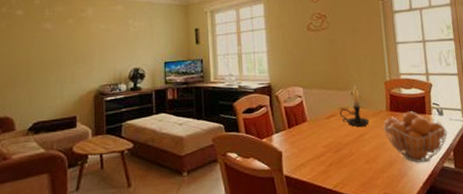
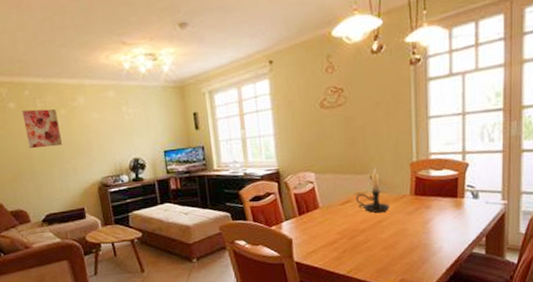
wall art: none [29,17,64,55] -> present [22,109,62,149]
fruit basket: present [383,111,448,163] -> none [405,195,482,249]

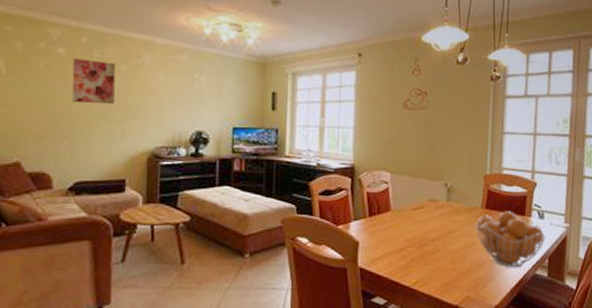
candle holder: present [356,166,390,213] -> none [428,174,462,222]
fruit basket: none [405,195,482,249] -> present [475,211,546,268]

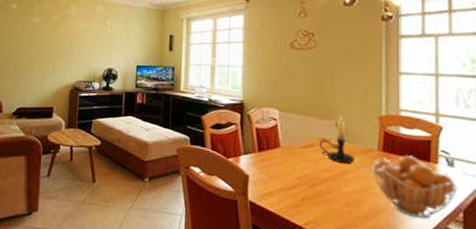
wall art: present [71,58,115,105] -> none [18,12,50,47]
candle holder: none [428,174,462,222] -> present [319,114,356,163]

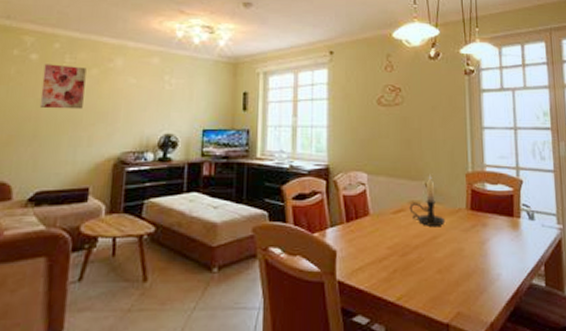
wall art: none [18,12,50,47] -> present [39,64,87,110]
fruit basket: present [371,155,458,219] -> none [461,212,539,277]

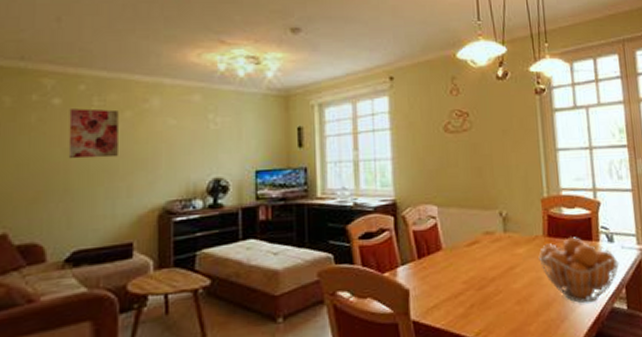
candle holder: present [409,173,446,226] -> none [484,201,522,257]
fruit basket: none [461,212,539,277] -> present [538,237,619,303]

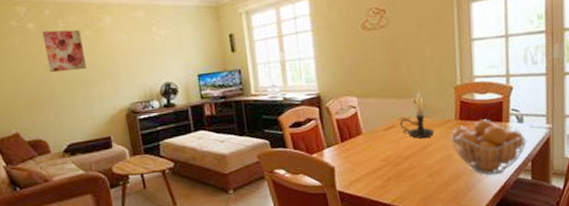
candle holder: none [484,201,522,257] -> present [399,90,435,139]

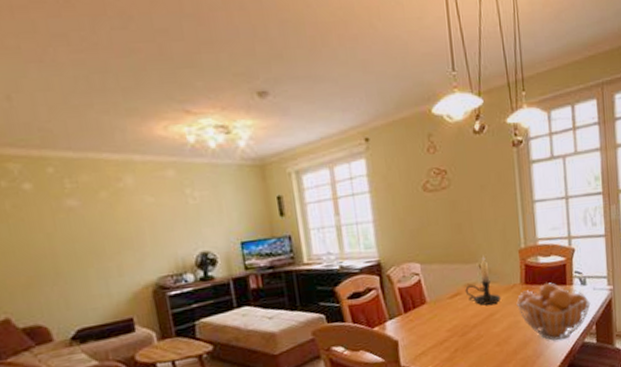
wall art: present [42,29,87,73] -> none [42,191,102,243]

